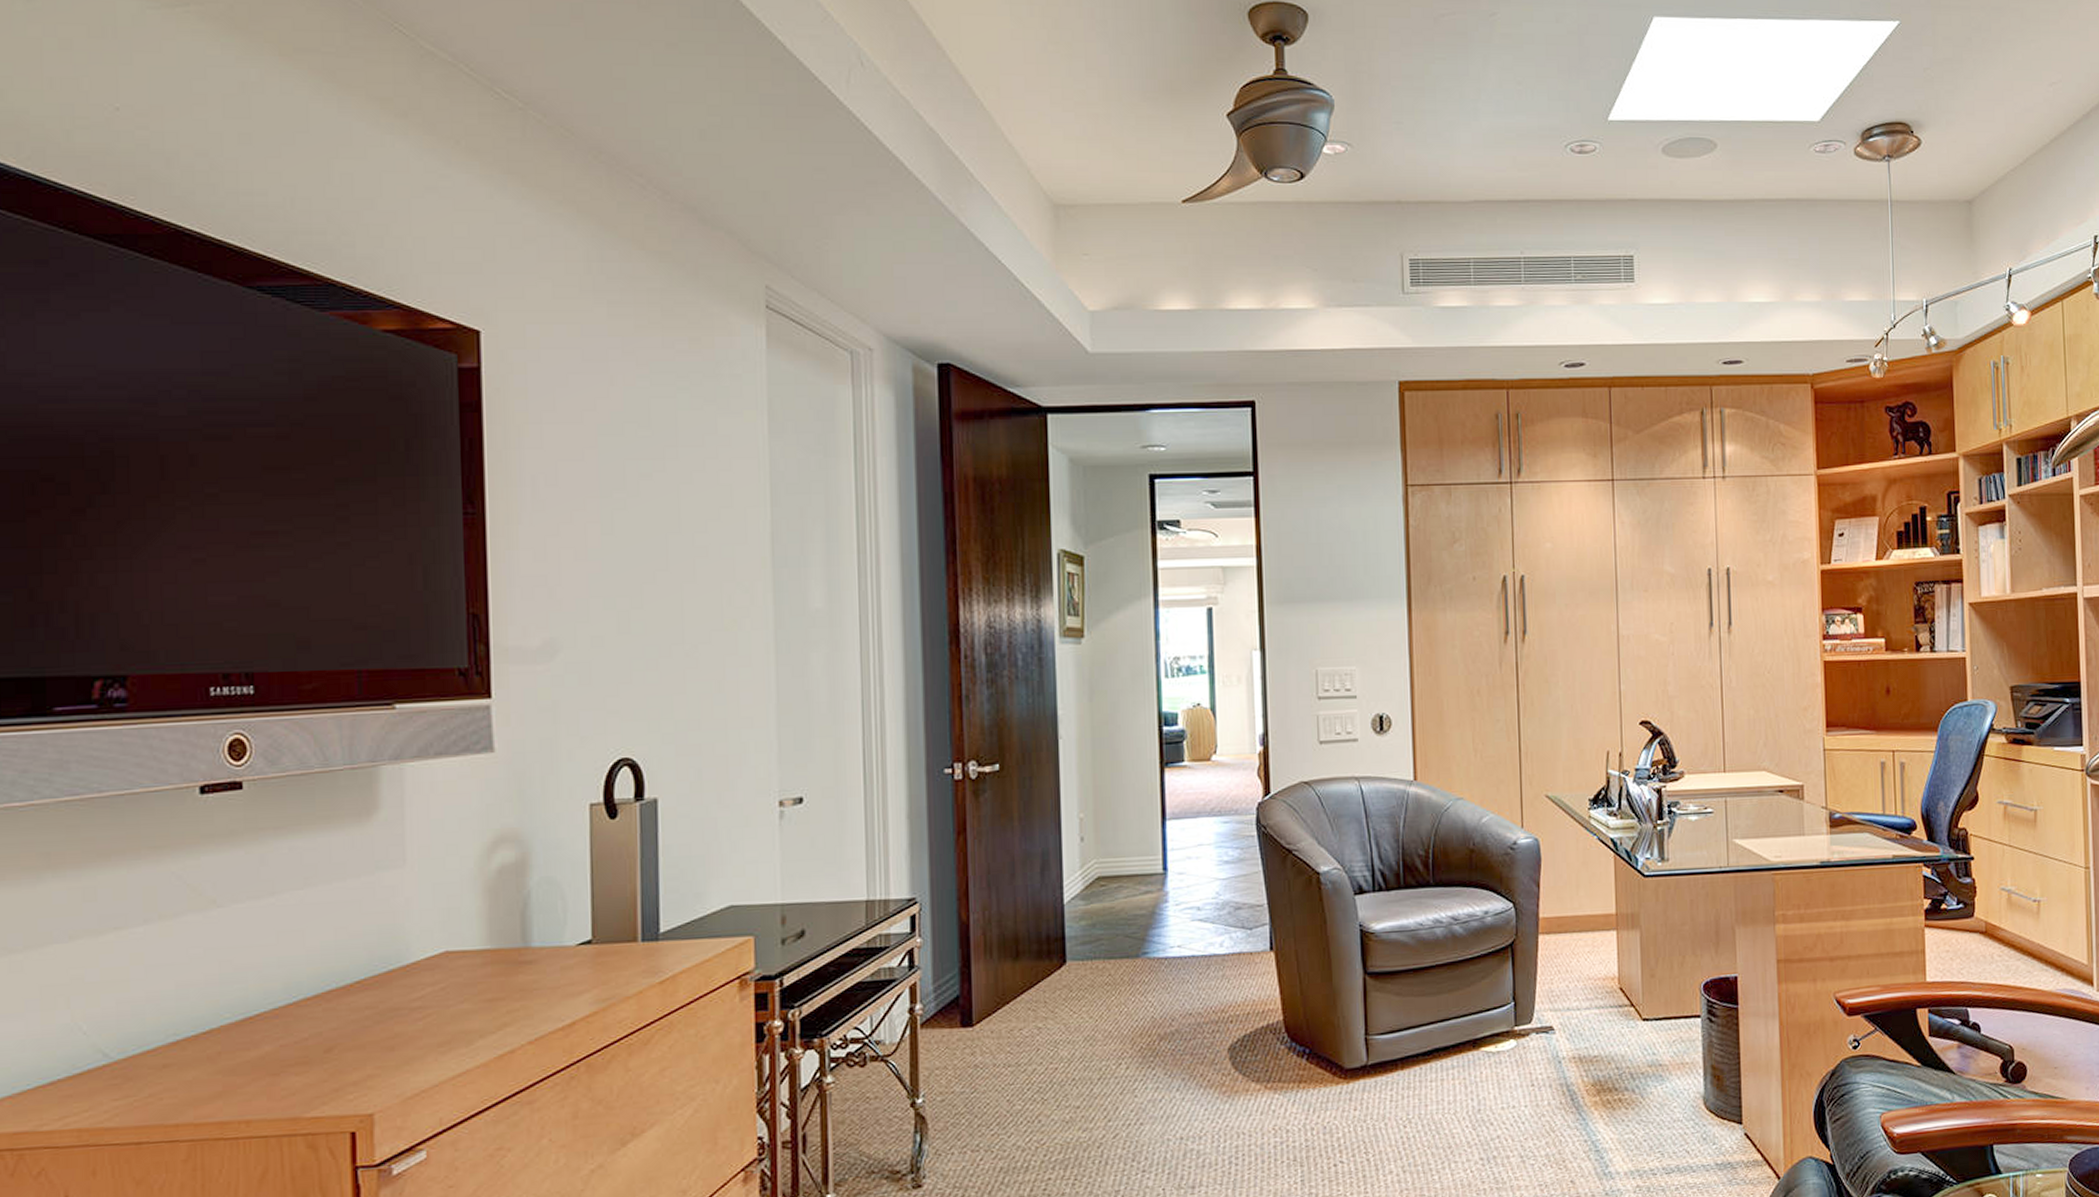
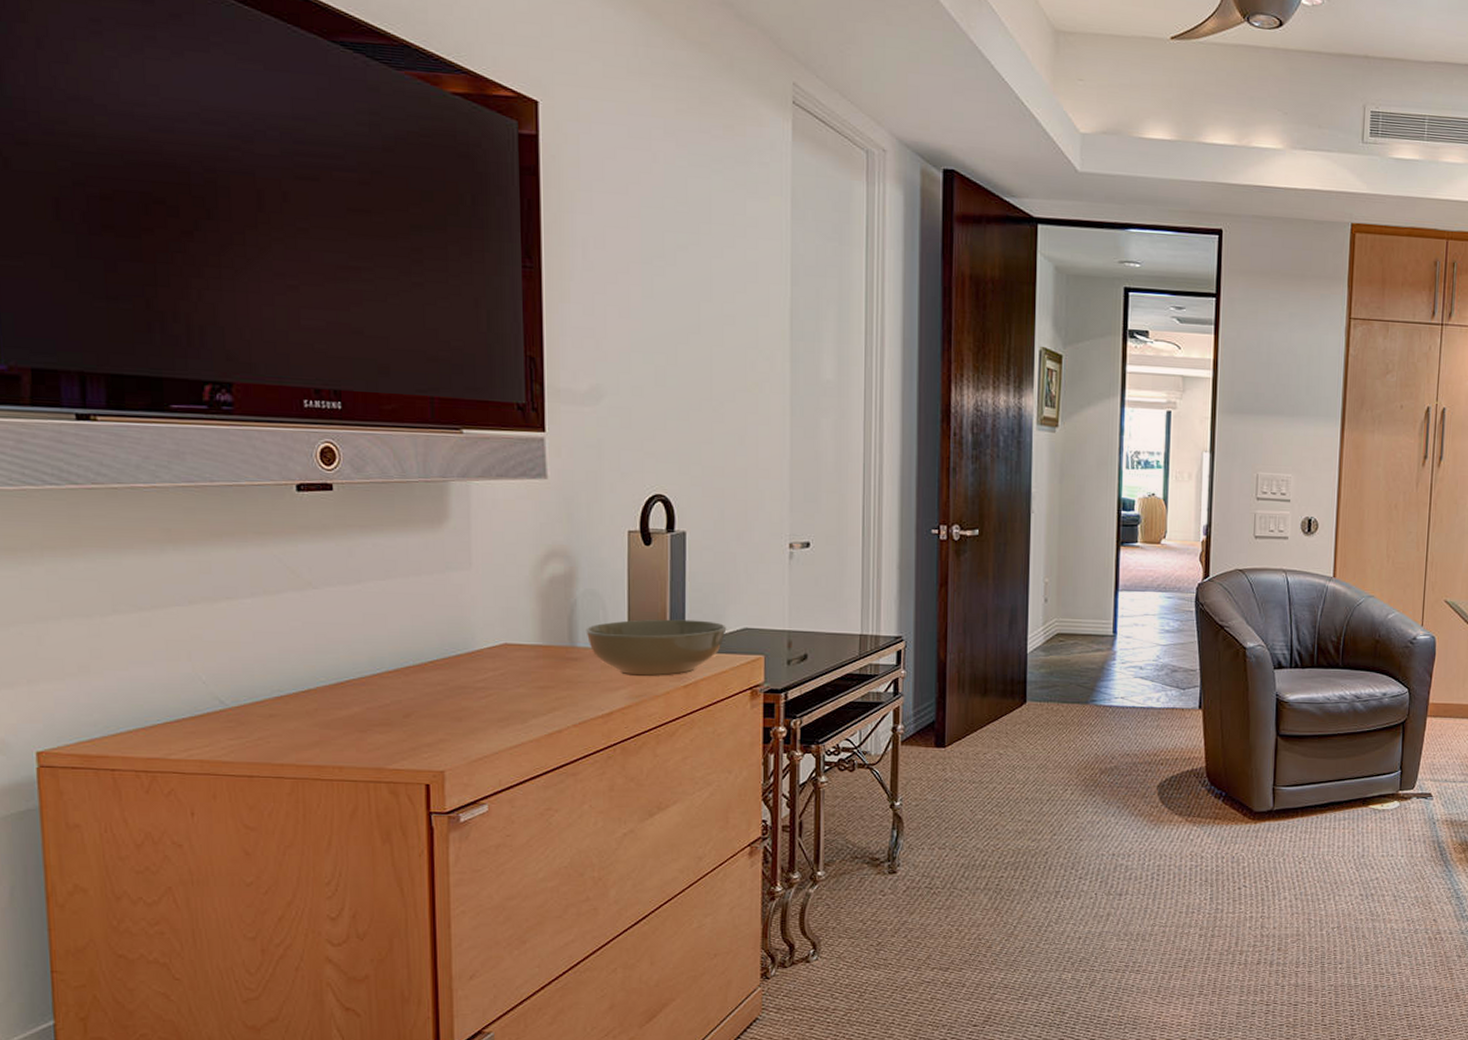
bowl: none [541,901,709,976] -> present [586,619,727,676]

